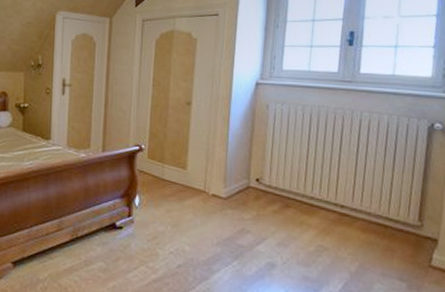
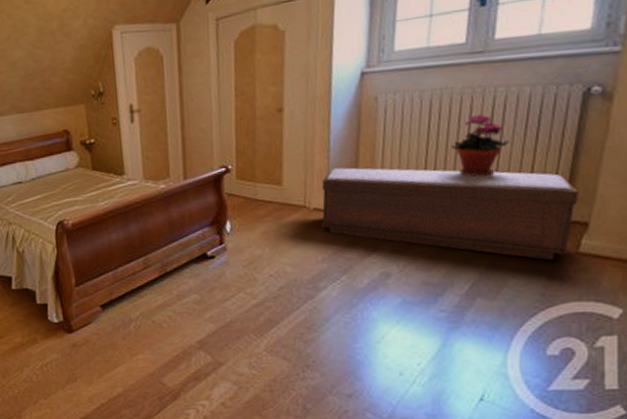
bench: none [218,161,429,271] -> present [322,167,579,261]
potted plant: none [326,132,373,186] -> present [450,113,509,177]

